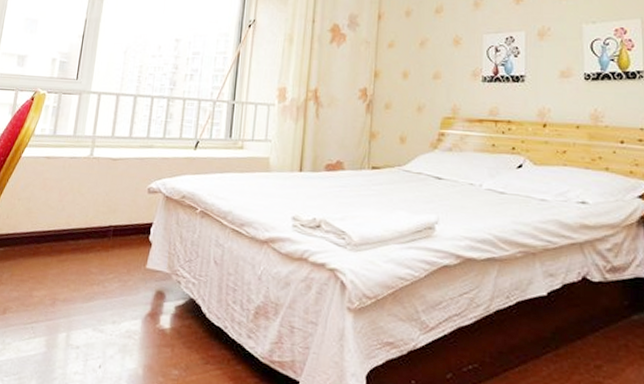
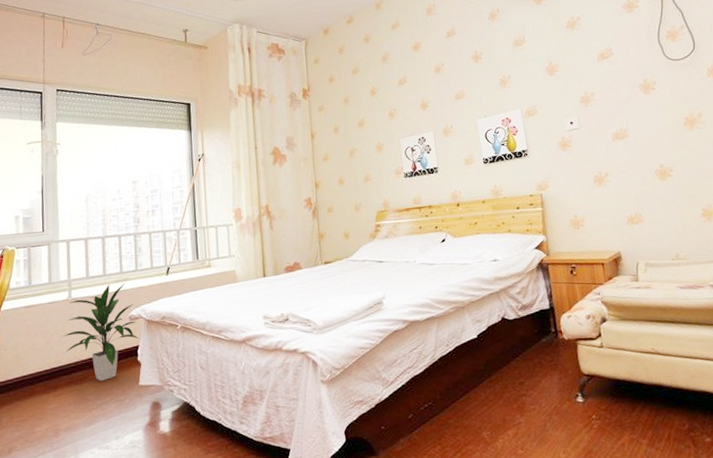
indoor plant: none [76,148,155,255] -> present [63,283,139,382]

